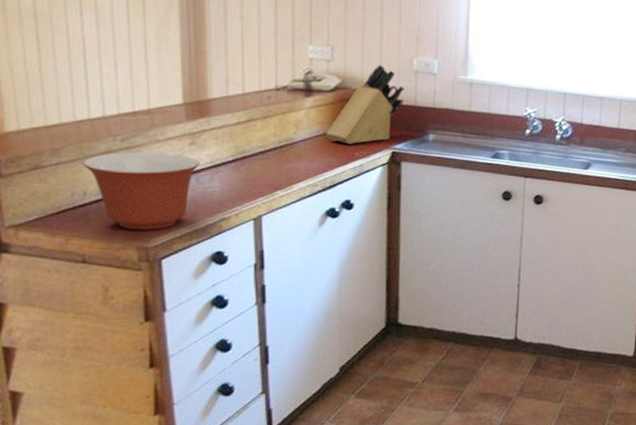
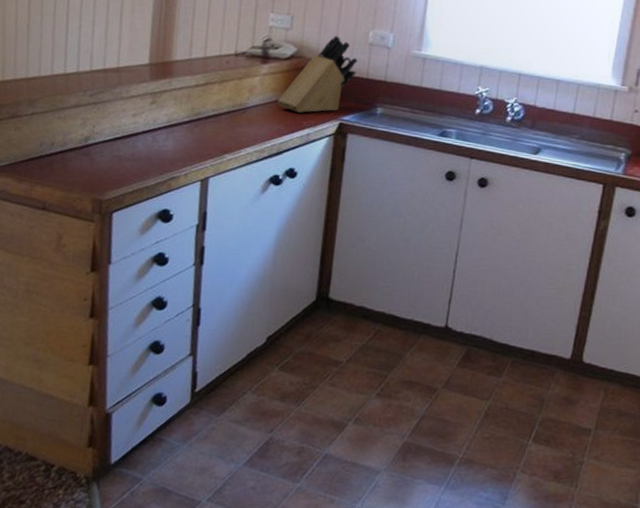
mixing bowl: present [83,152,200,230] -> none [54,107,158,184]

